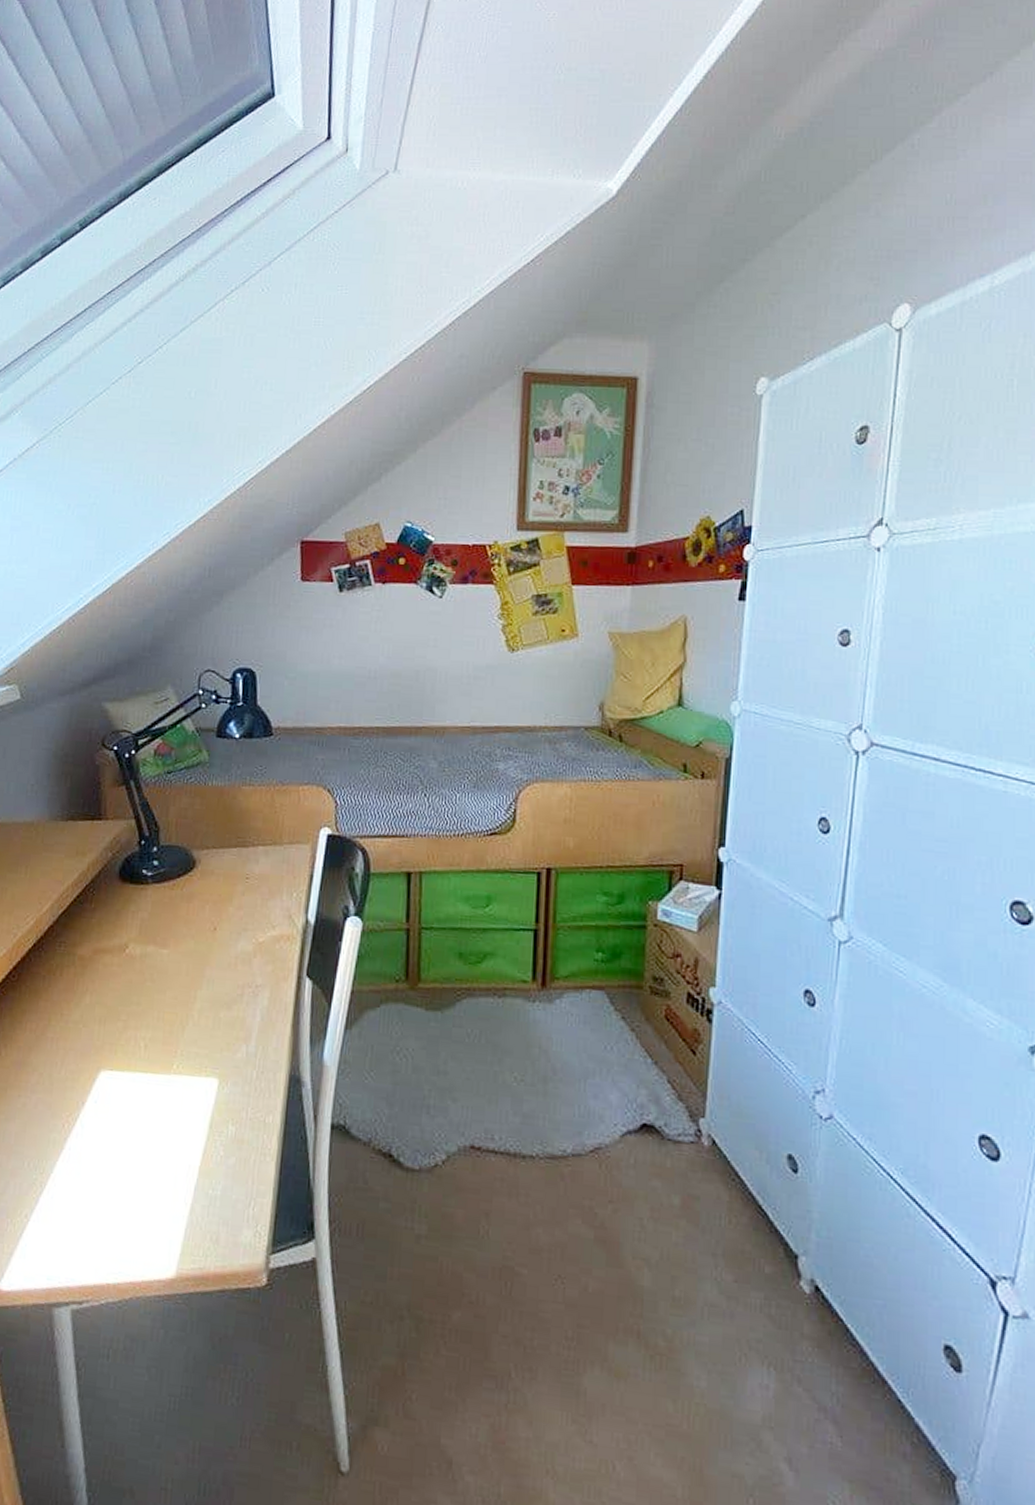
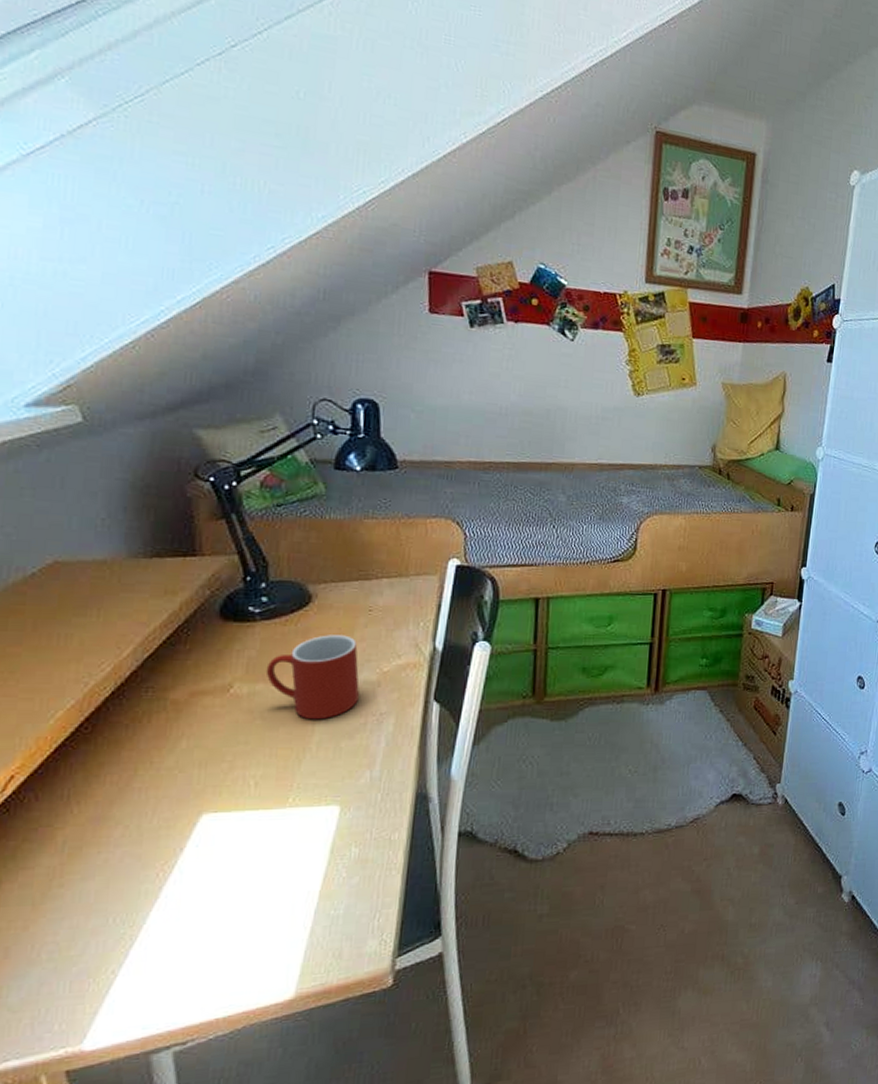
mug: none [155,901,237,987] -> present [266,635,359,720]

